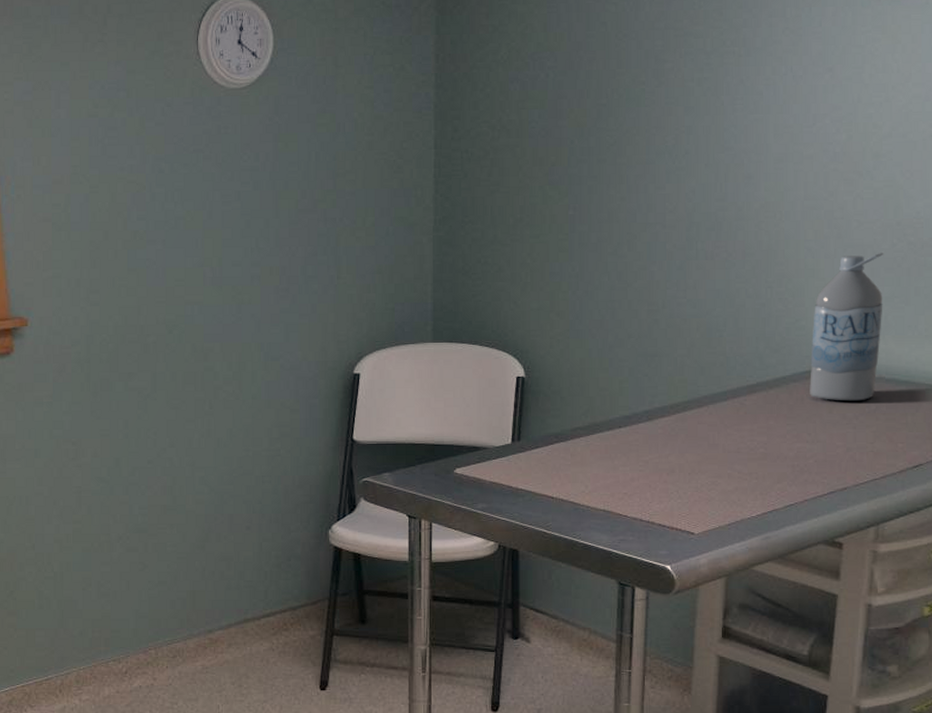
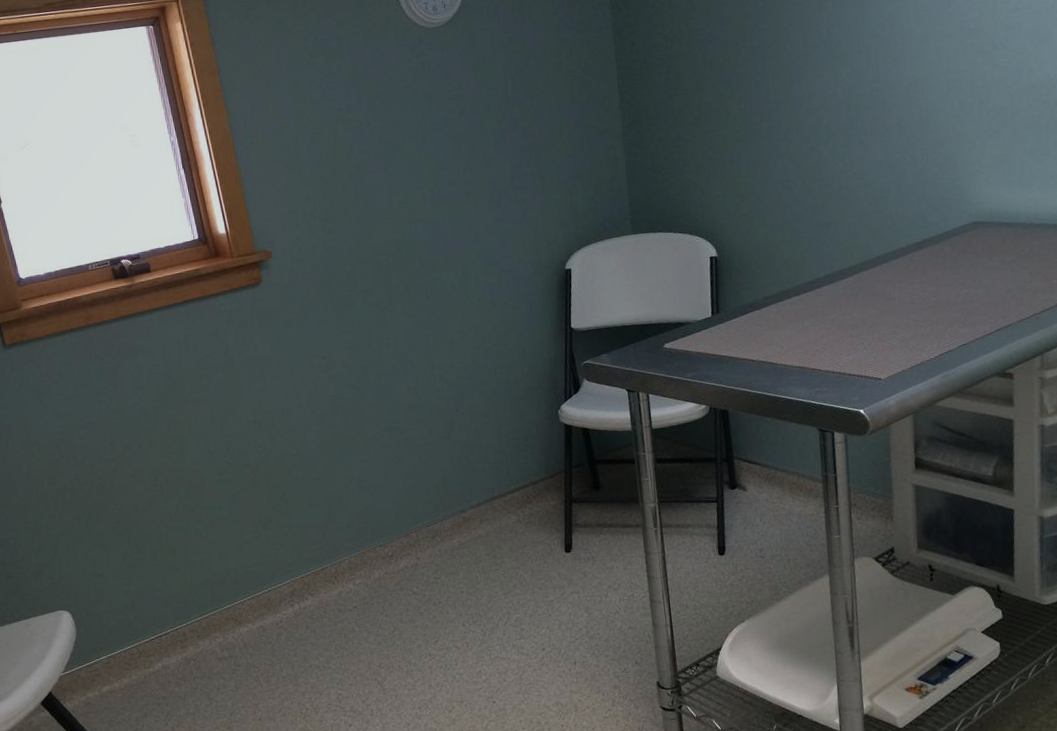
water bottle: present [810,253,884,400] -> none [966,113,1028,248]

